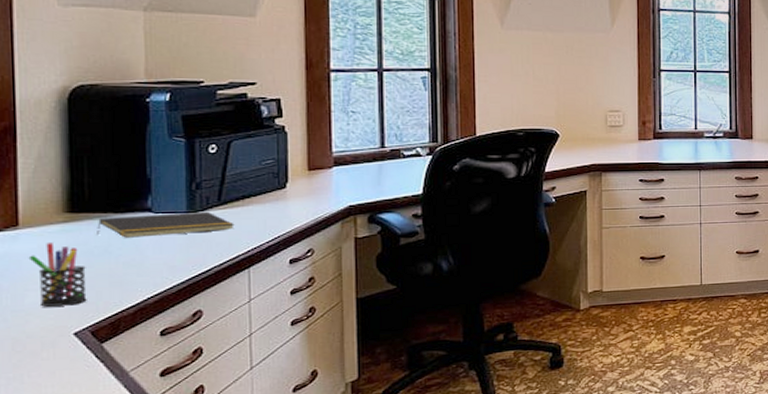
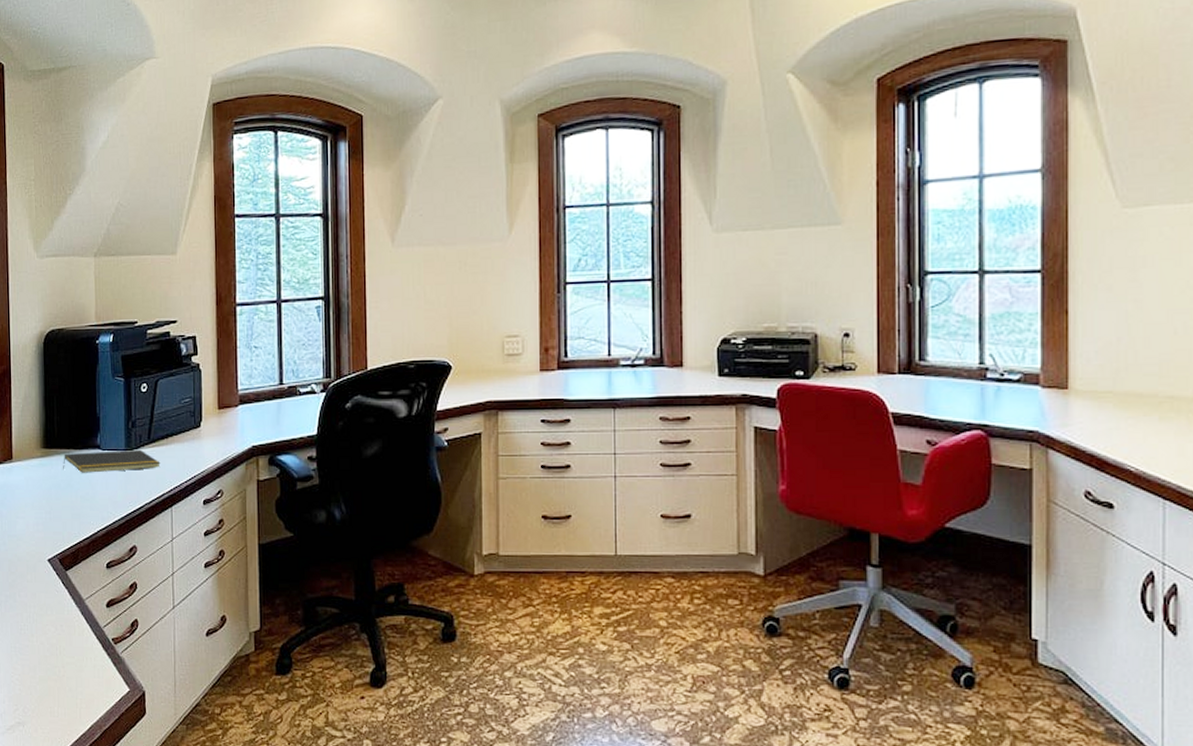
pen holder: present [28,243,87,307] -> none [19,475,56,534]

